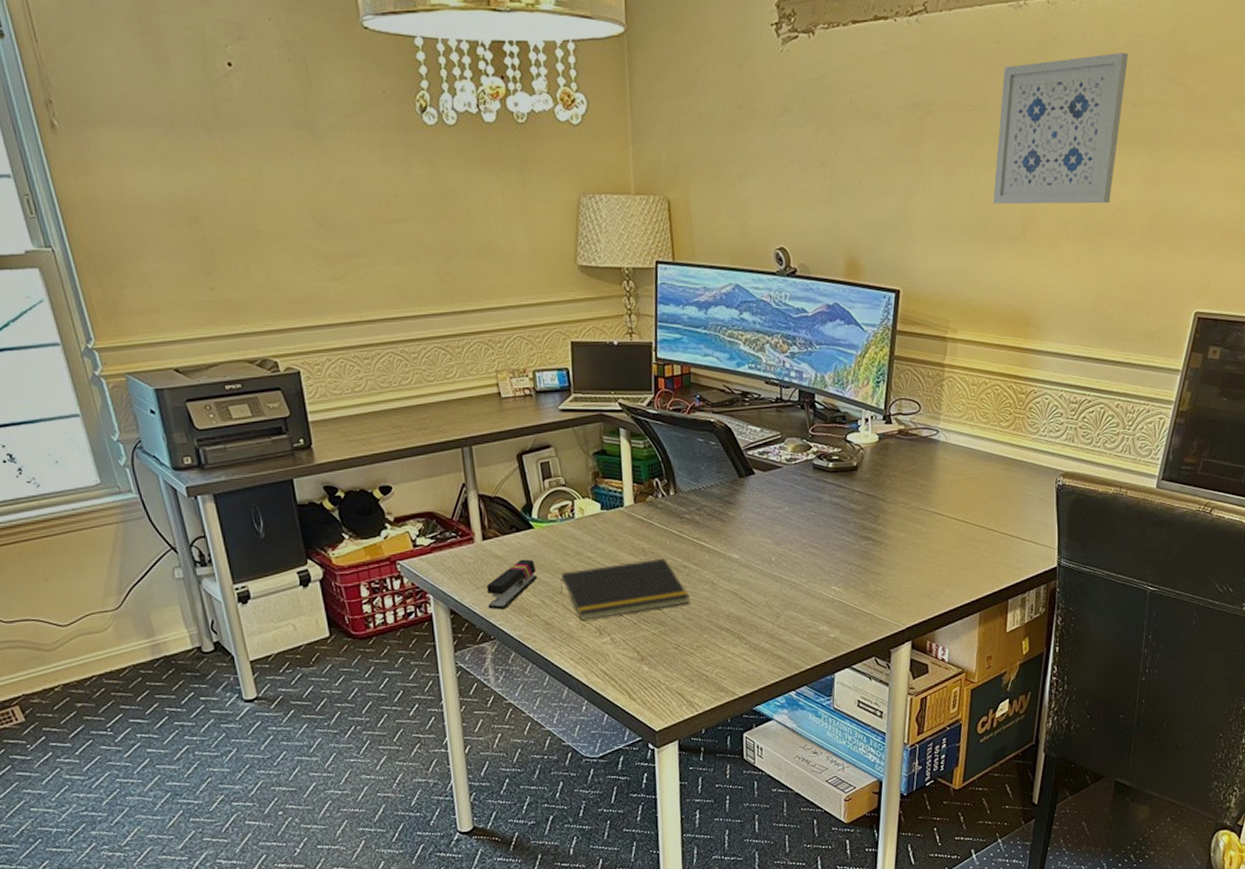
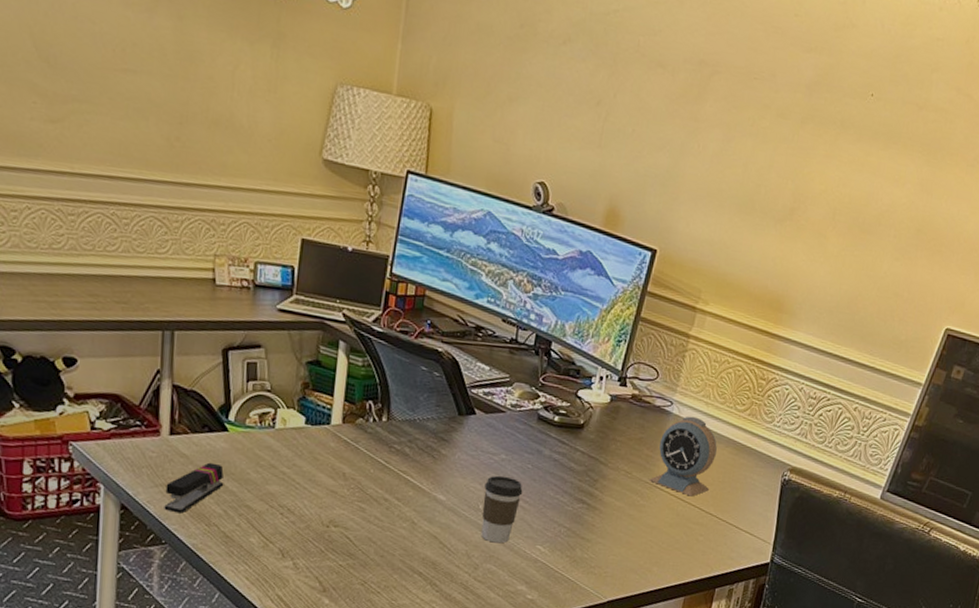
notepad: present [560,558,690,621] -> none [246,484,386,540]
coffee cup: none [774,526,810,591] -> present [481,475,523,544]
alarm clock: none [927,440,988,517] -> present [649,416,717,497]
wall art: present [993,52,1129,204] -> none [765,41,923,203]

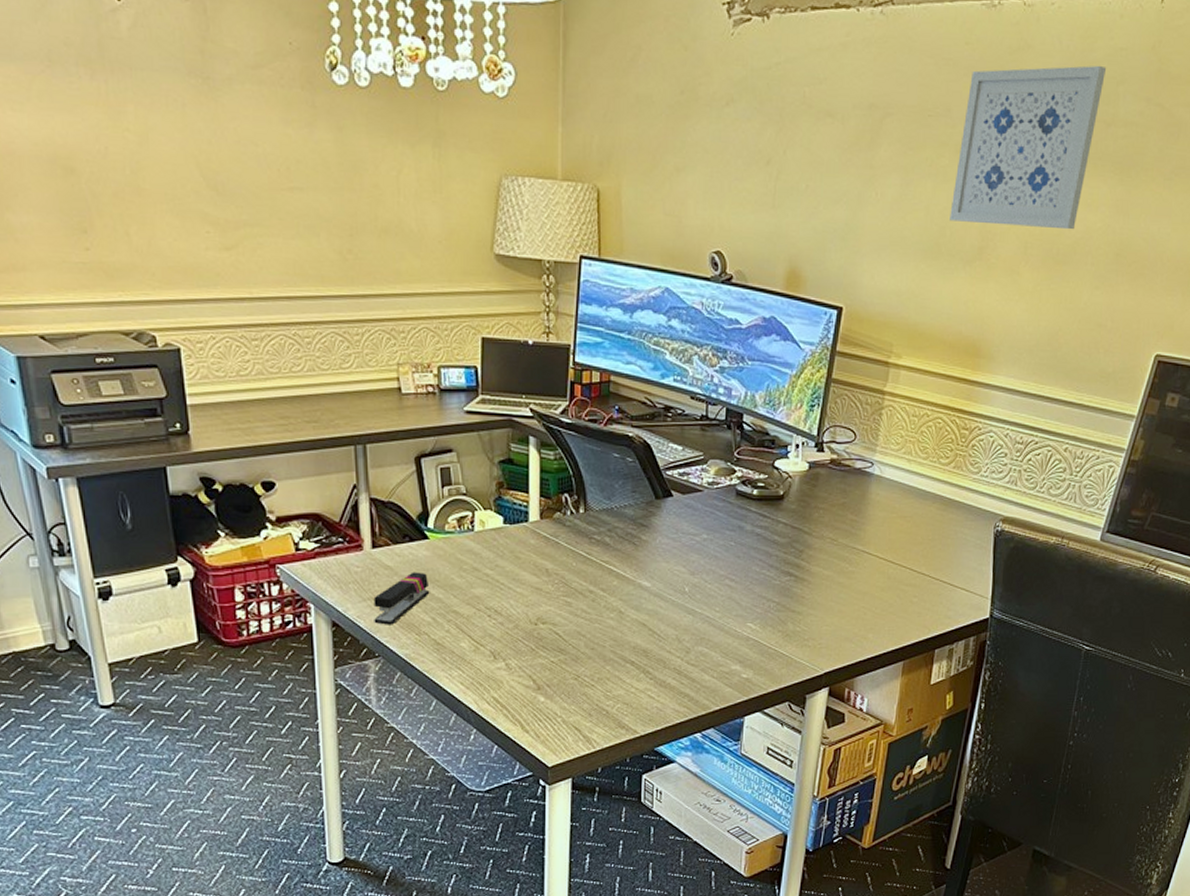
coffee cup: present [481,475,523,544] -> none [688,556,728,625]
alarm clock: present [649,416,717,497] -> none [856,475,923,558]
wall art: none [765,41,923,203] -> present [950,65,1107,230]

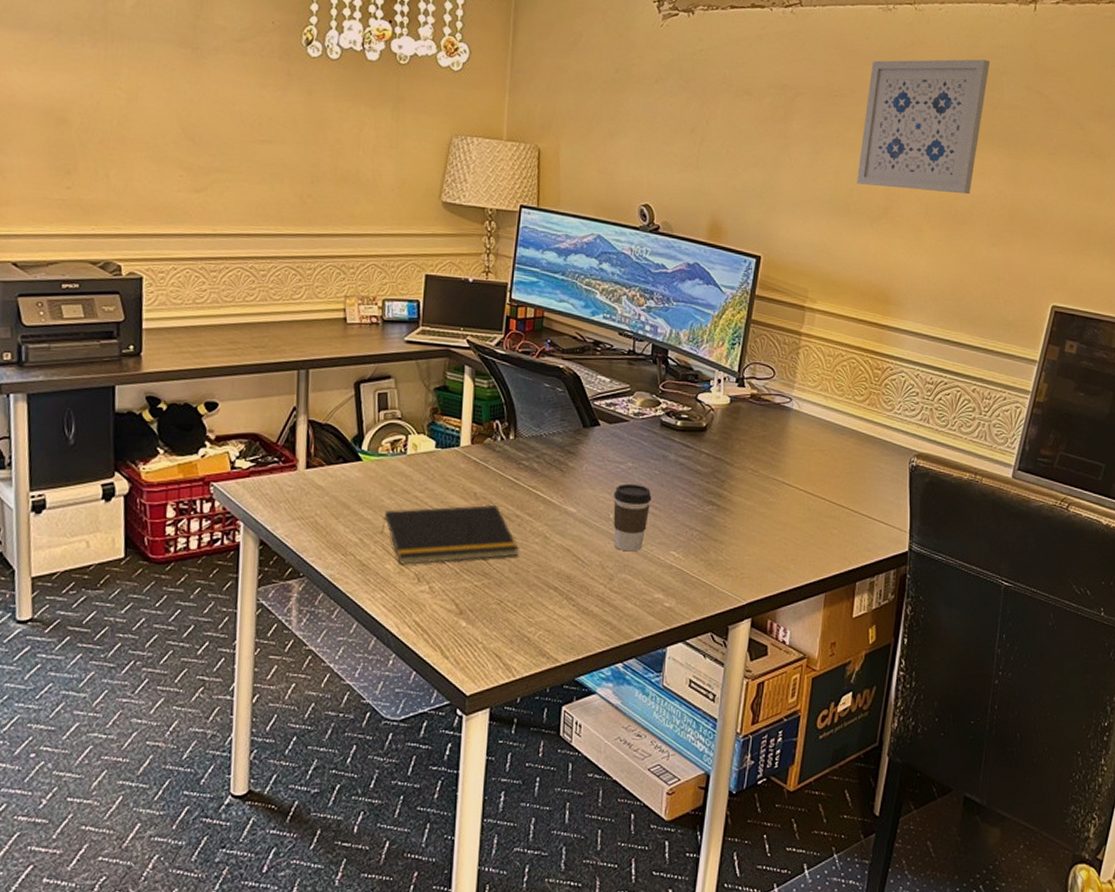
stapler: present [373,572,430,625] -> none [301,492,359,545]
notepad: none [454,580,594,643] -> present [381,504,519,565]
coffee cup: none [688,556,728,625] -> present [613,483,652,552]

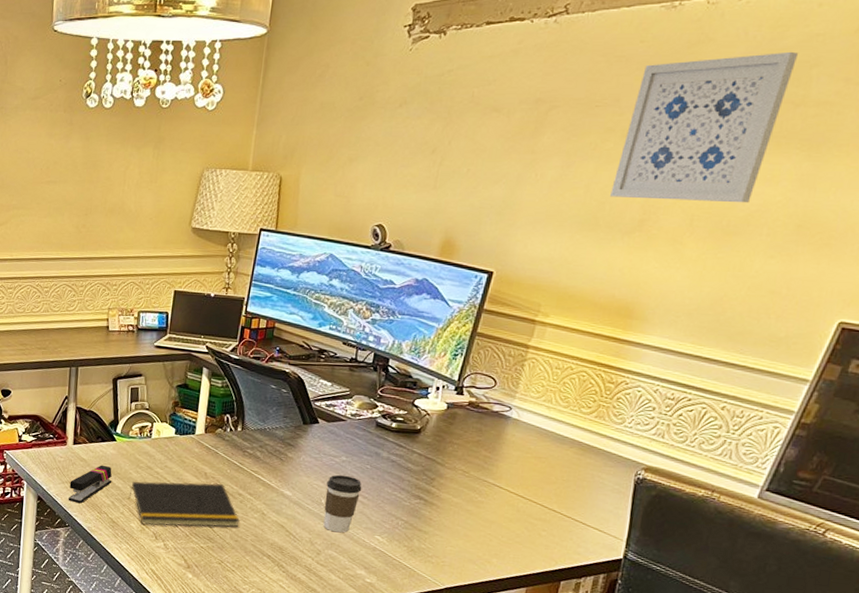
stapler: none [301,492,359,545] -> present [68,465,112,504]

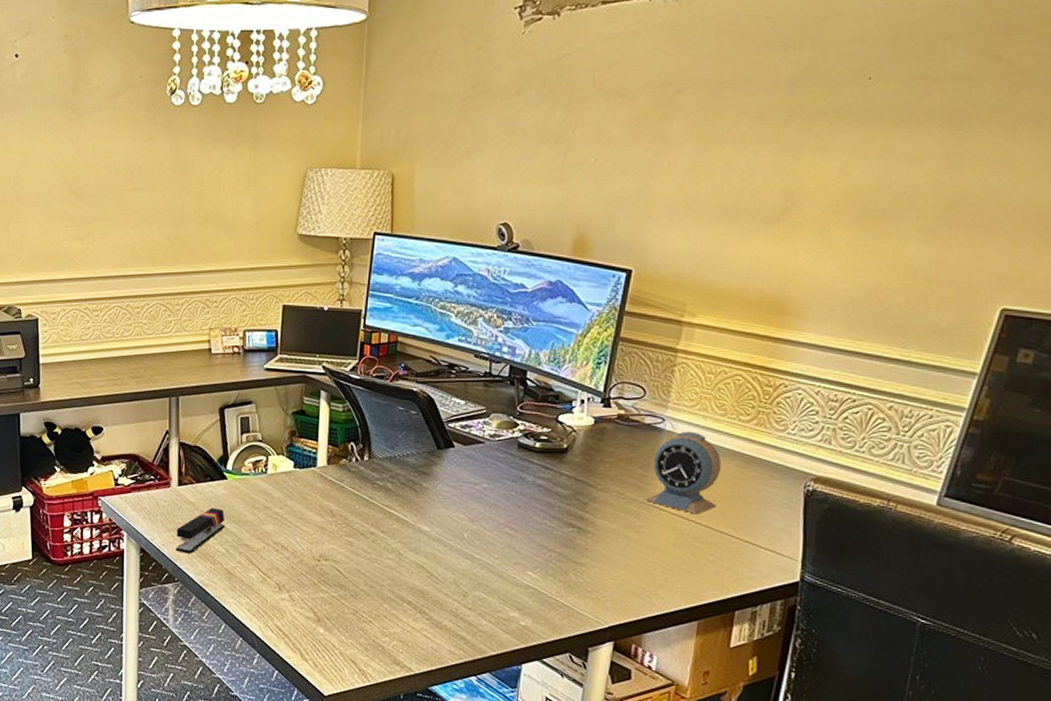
notepad: present [128,481,240,527] -> none [245,521,374,575]
coffee cup: present [323,474,362,533] -> none [467,504,508,571]
alarm clock: none [487,419,560,494] -> present [645,431,721,514]
wall art: present [610,51,799,204] -> none [749,24,930,186]

